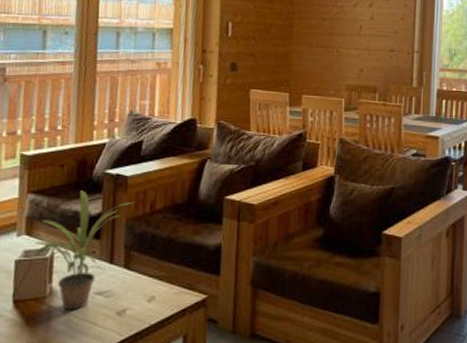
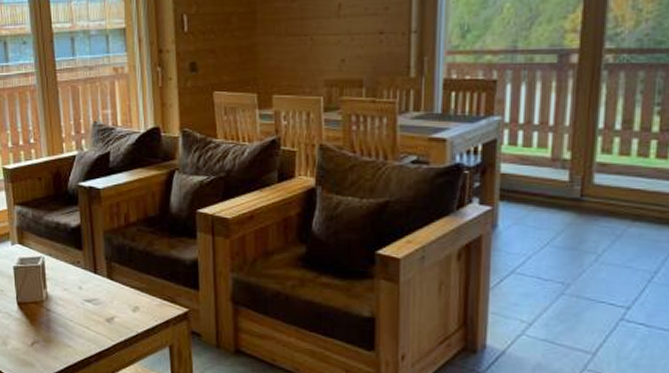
potted plant: present [34,190,135,310] -> none [26,203,110,315]

